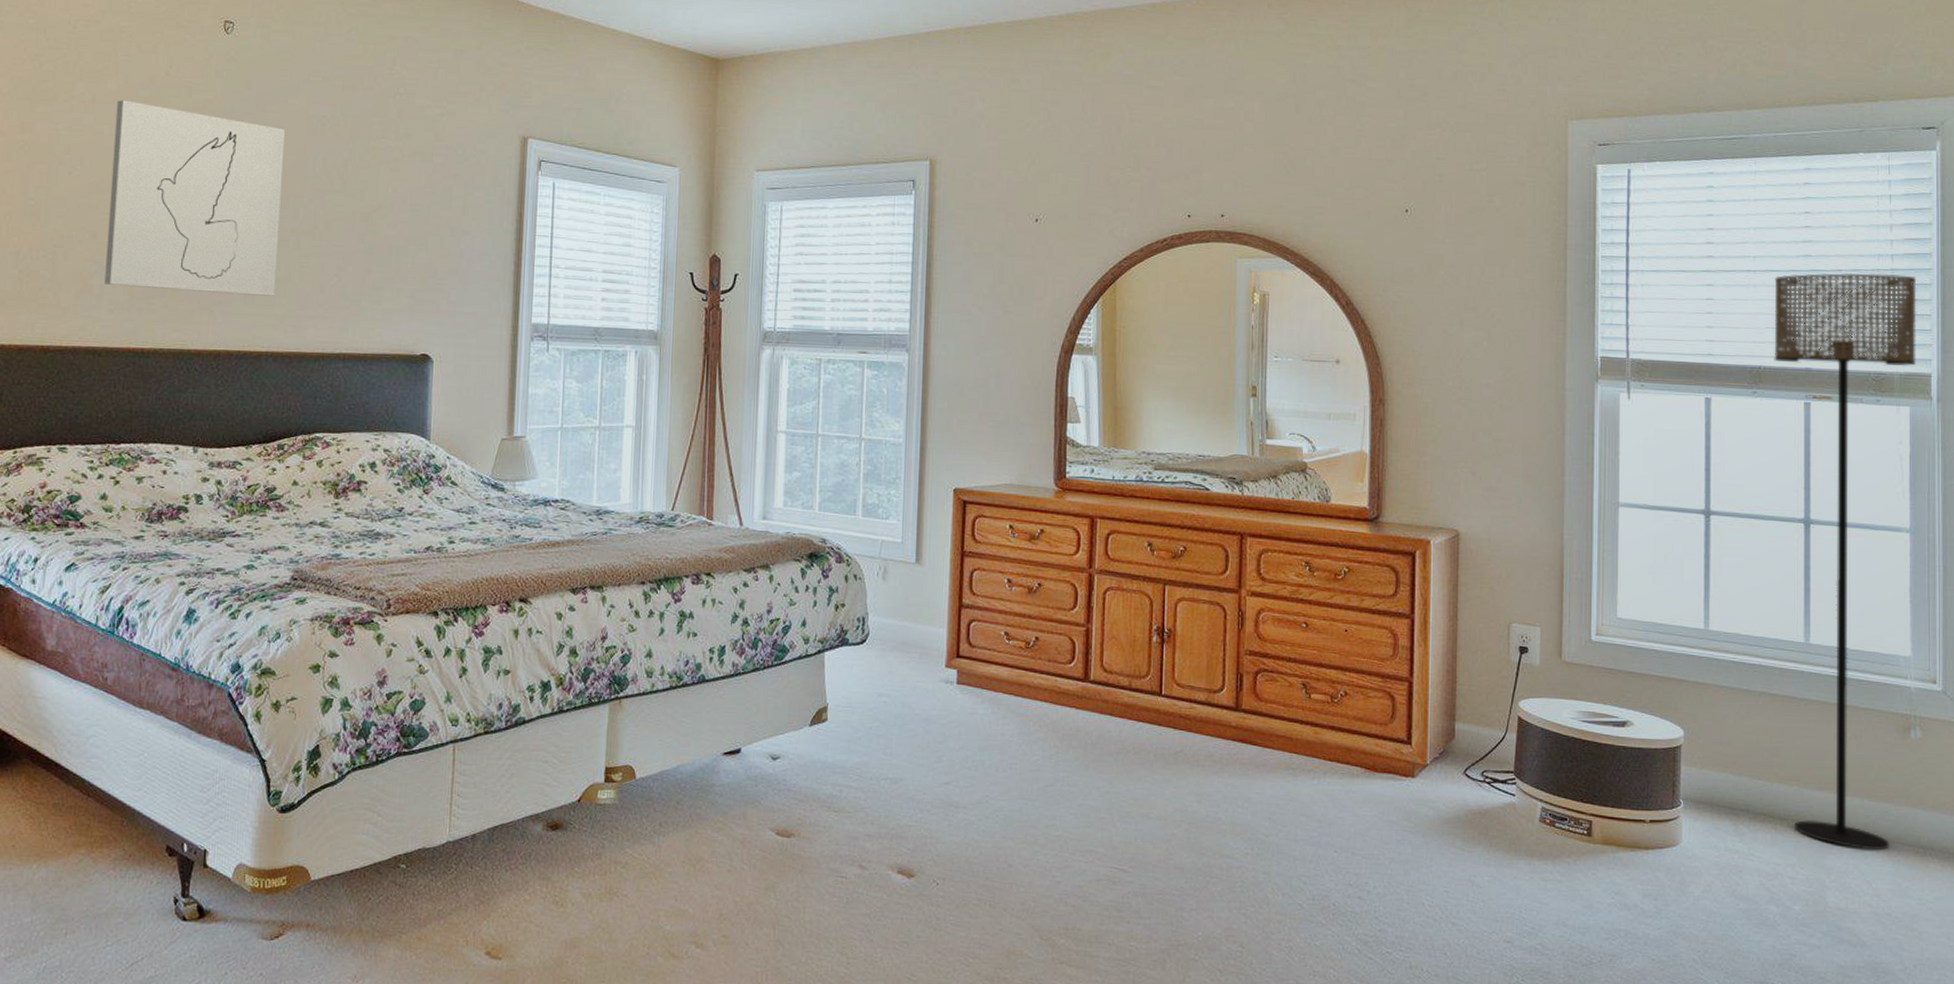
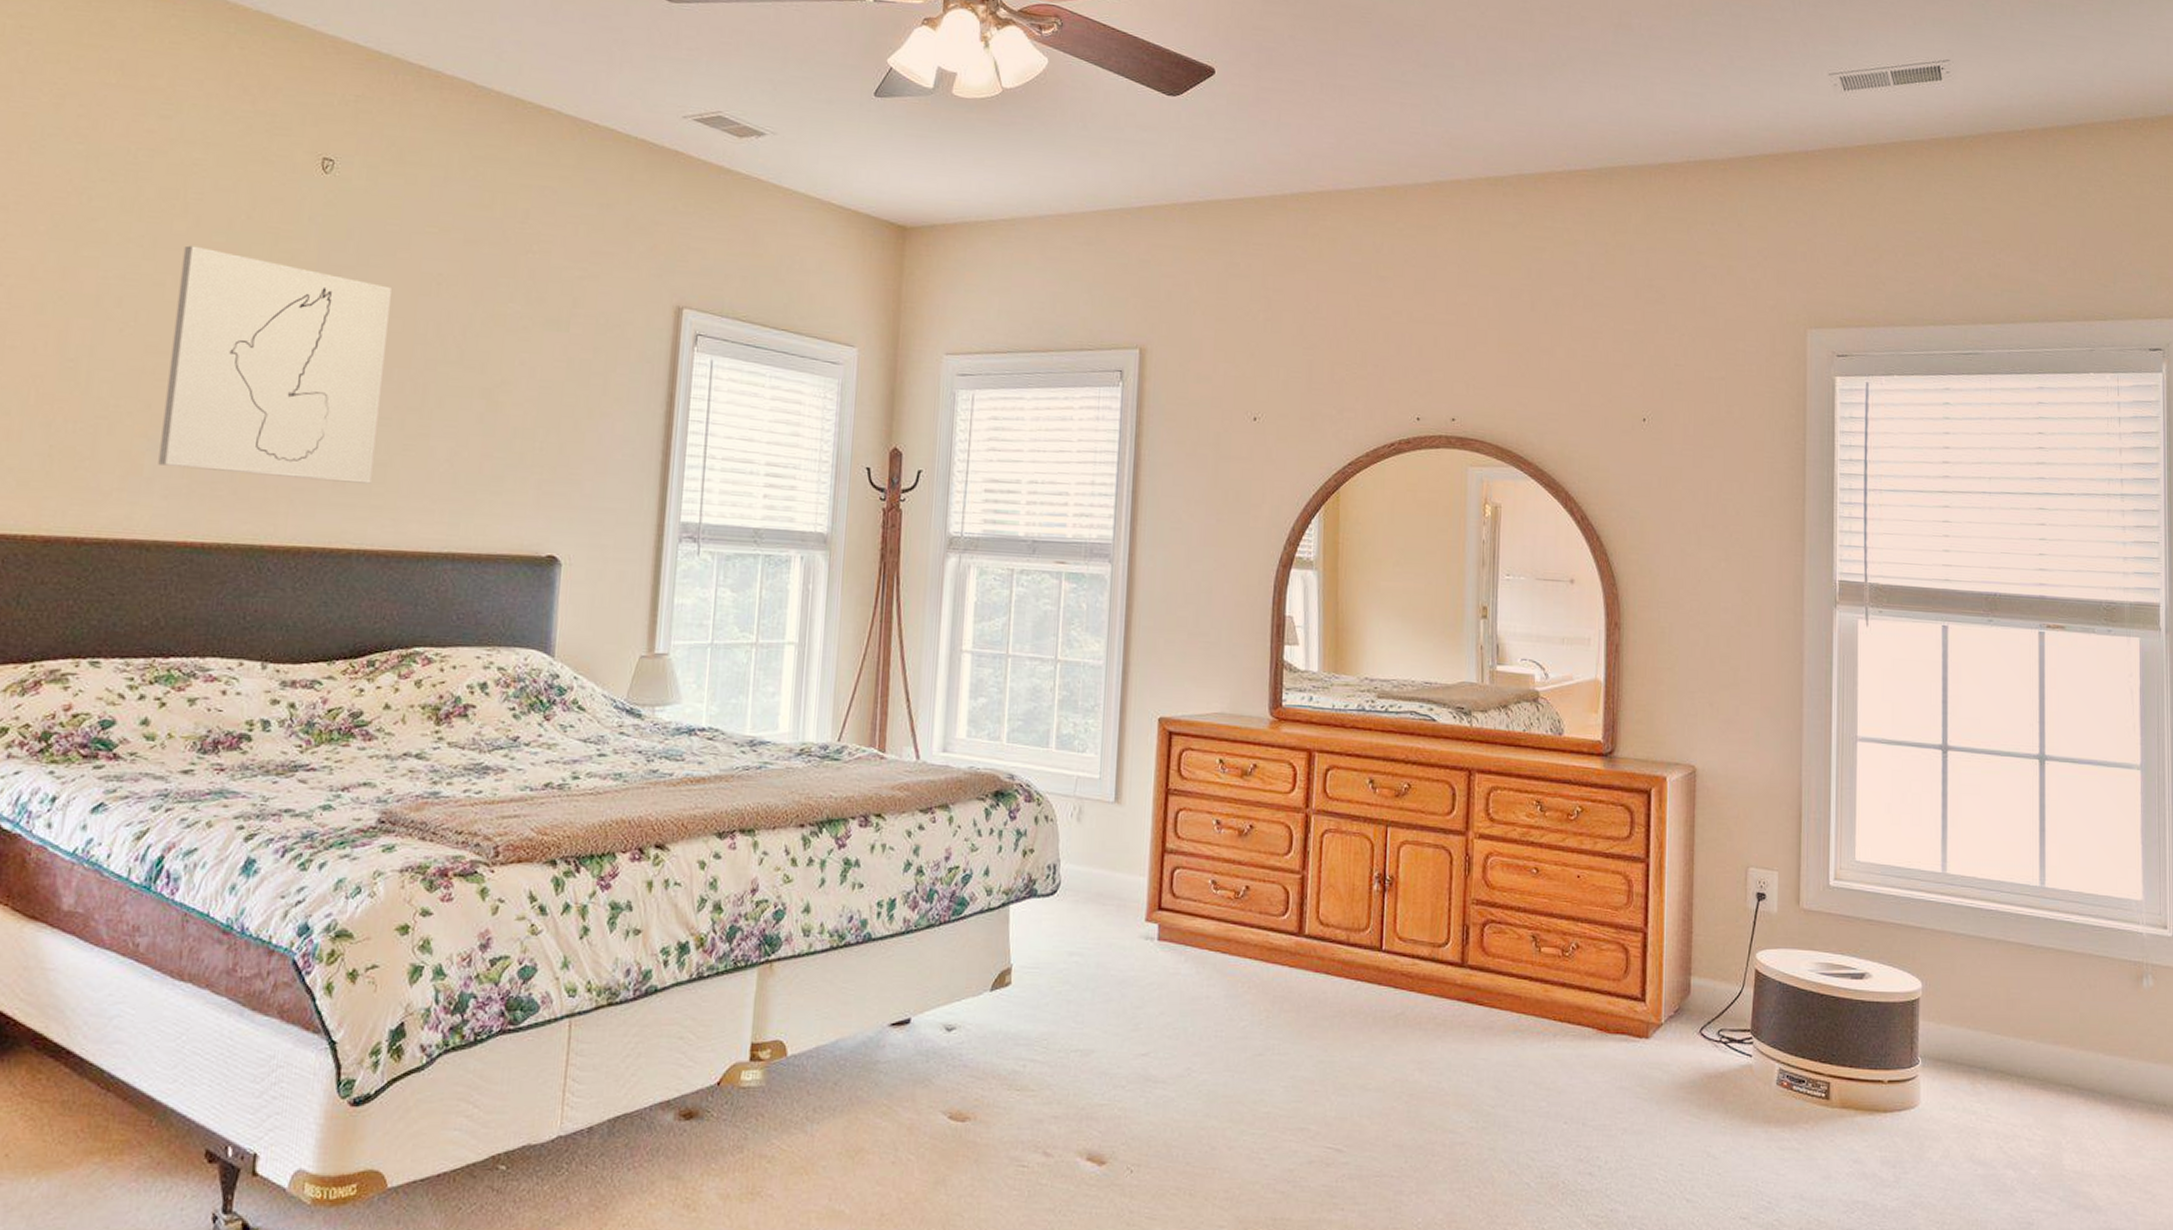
floor lamp: present [1774,272,1917,851] -> none [2009,497,2146,1108]

